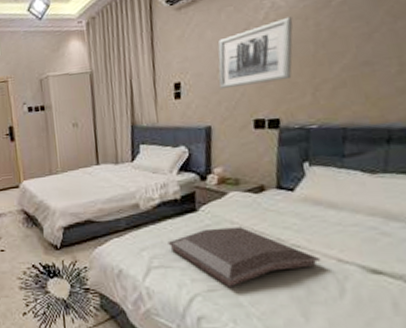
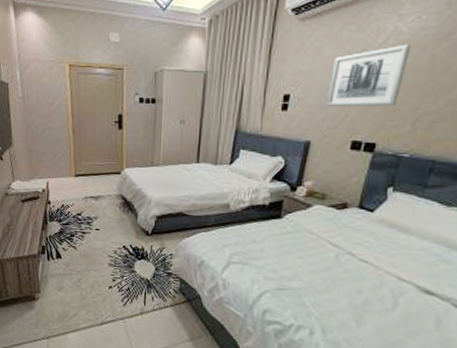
serving tray: present [167,227,322,287] -> none [249,235,383,289]

